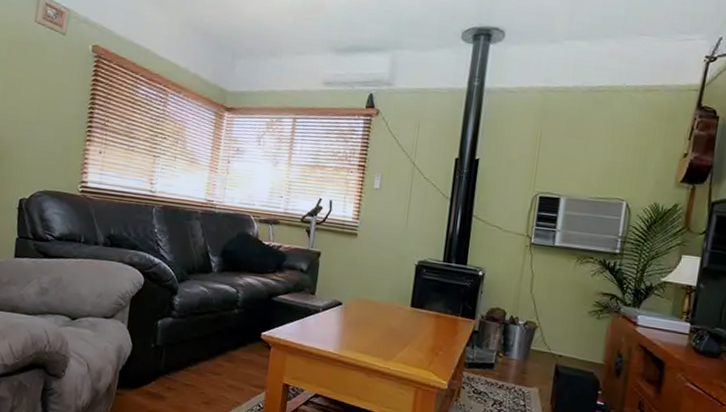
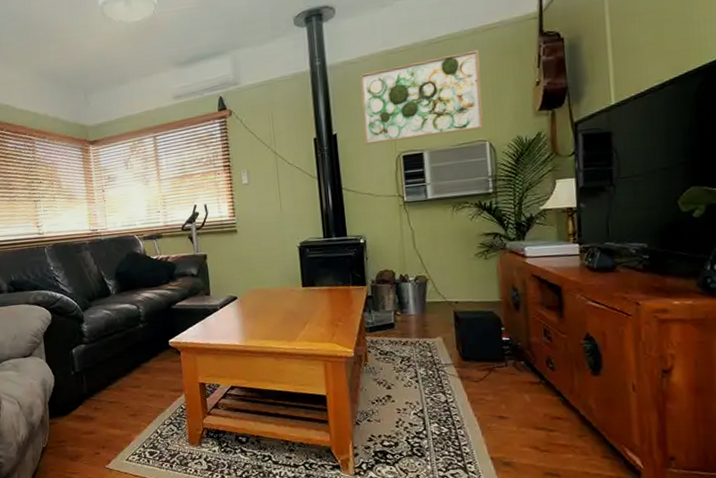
wall art: none [505,104,636,188] -> present [360,49,483,145]

